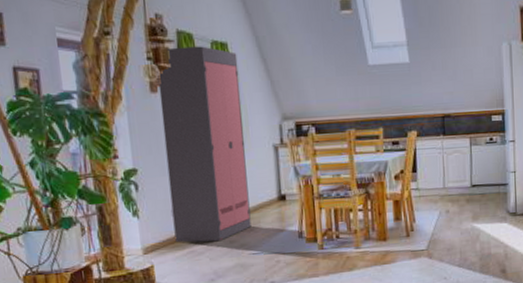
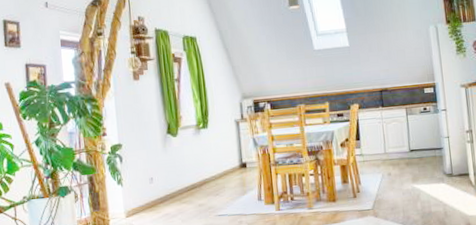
storage cabinet: present [157,46,251,243] -> none [139,40,217,207]

